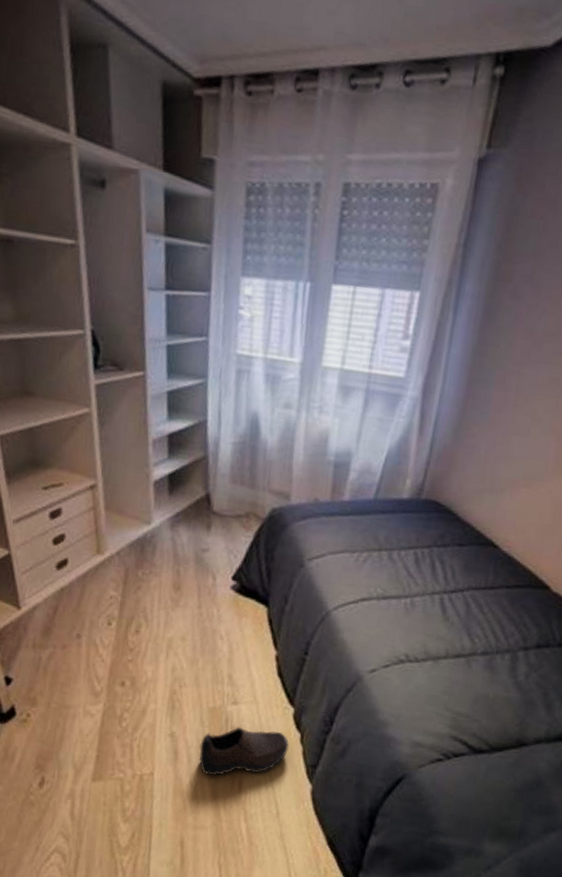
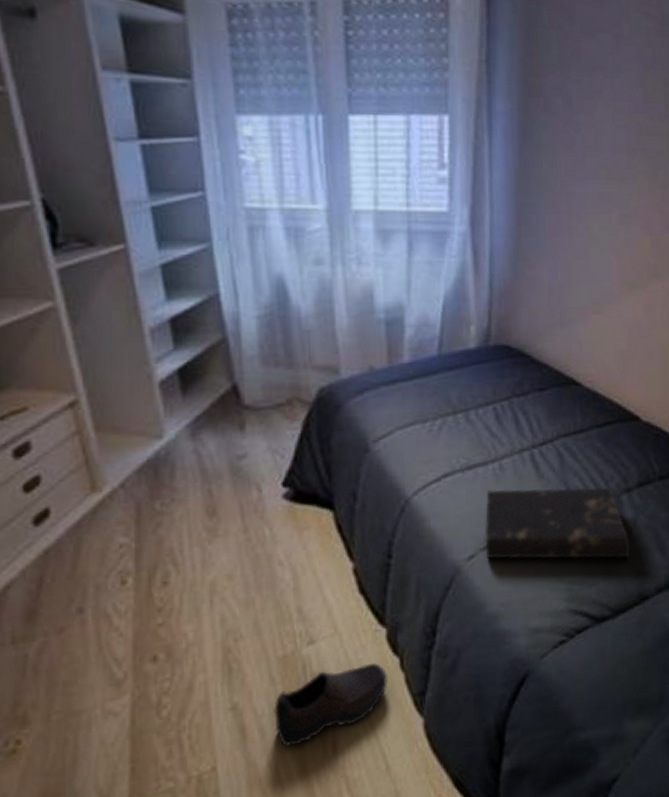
book: none [385,620,518,706] -> present [485,487,630,560]

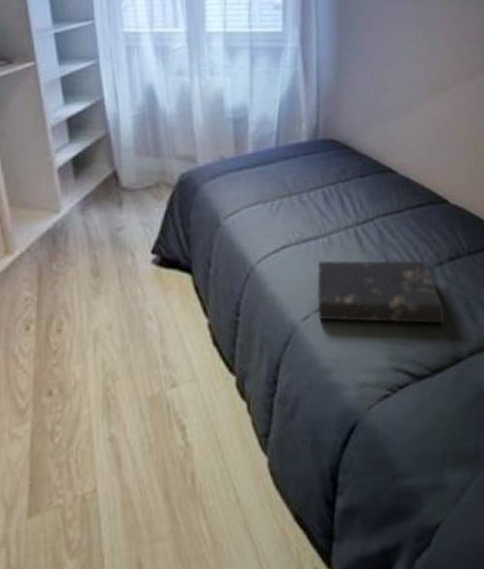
shoe: present [274,663,388,747] -> none [143,406,237,475]

